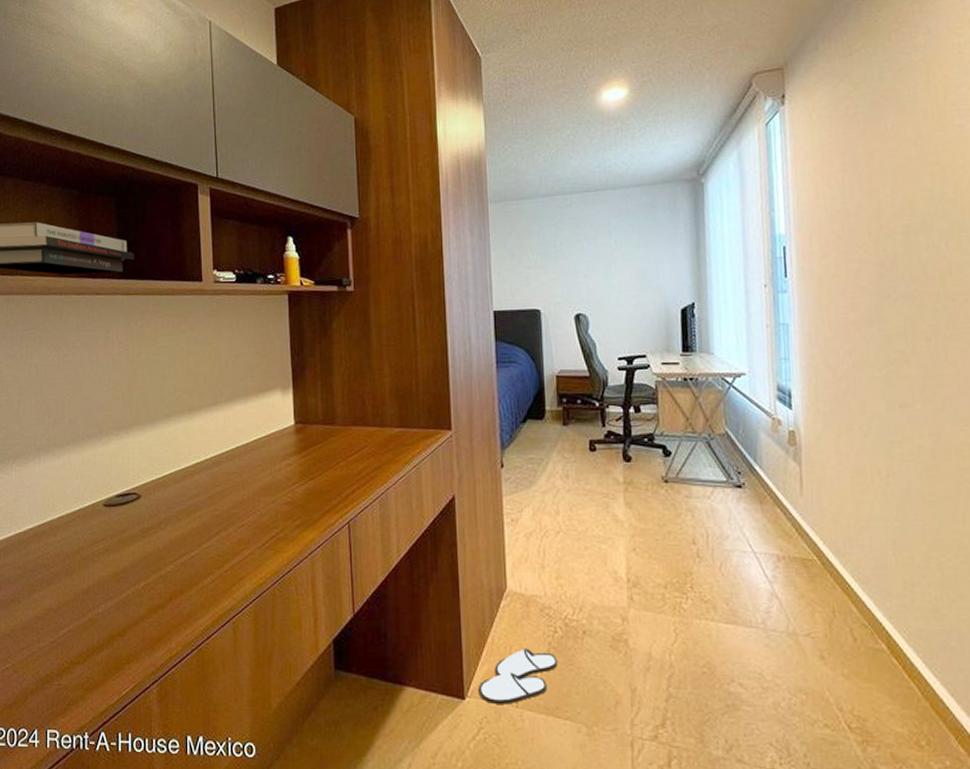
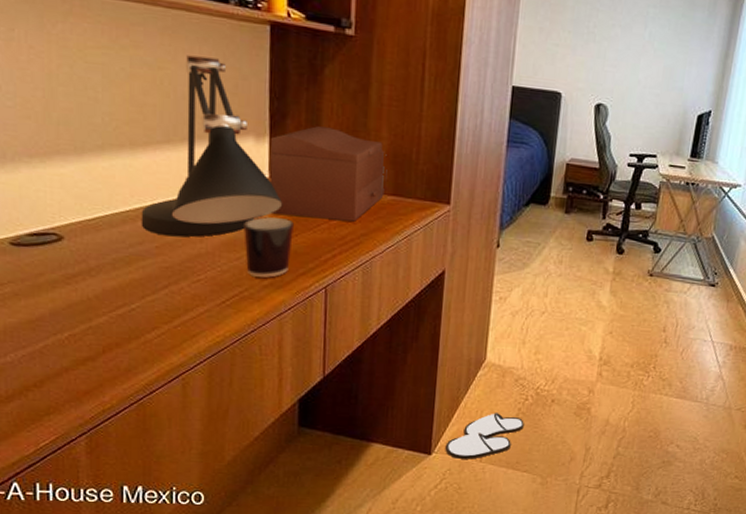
desk lamp: none [197,328,307,487] -> present [141,55,283,237]
mug: none [277,459,317,517] -> present [244,217,294,278]
sewing box: none [294,373,393,458] -> present [270,126,388,222]

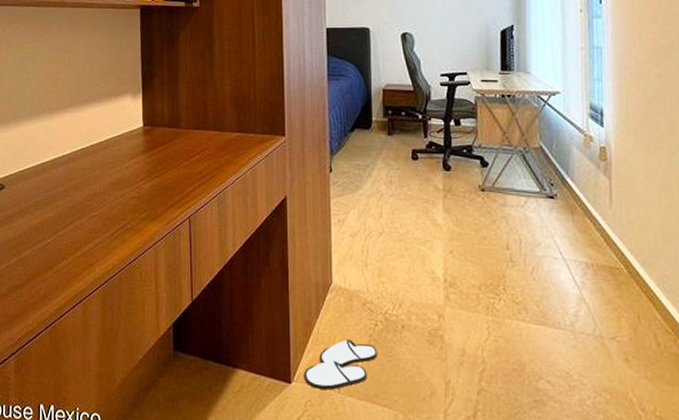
desk lamp: present [141,55,283,237] -> none [55,38,154,181]
mug: present [244,217,294,278] -> none [126,158,162,211]
sewing box: present [270,126,388,222] -> none [143,81,232,158]

